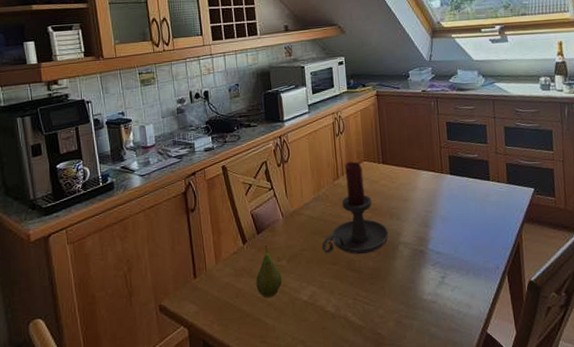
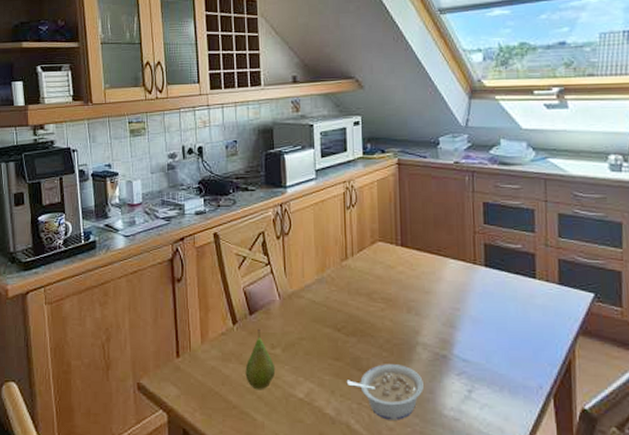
candle holder: present [322,161,389,254] -> none [323,241,404,351]
legume: none [343,262,406,310] -> present [346,364,424,421]

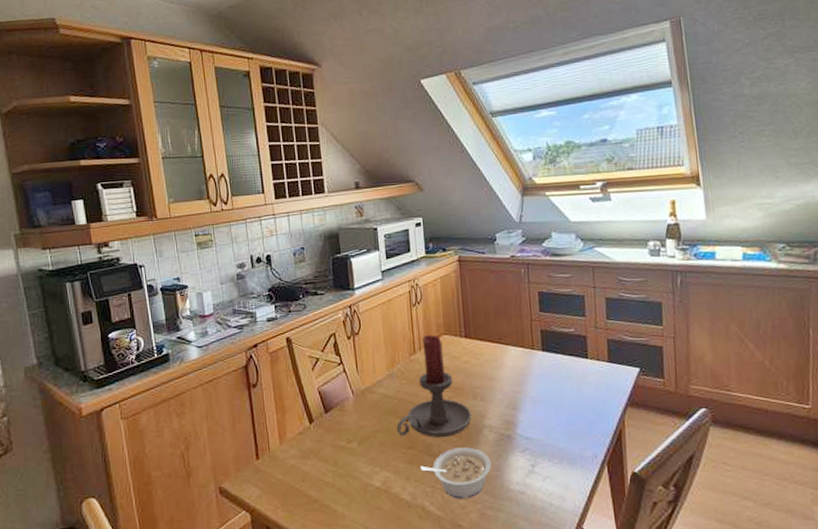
fruit: present [245,329,276,390] -> none [323,426,353,483]
candle holder: none [323,241,404,351] -> present [396,335,472,438]

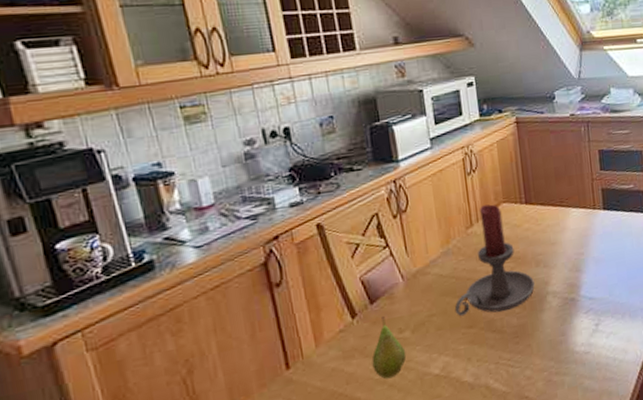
fruit: none [323,426,353,483] -> present [371,317,407,380]
legume: present [420,447,491,499] -> none [482,316,556,371]

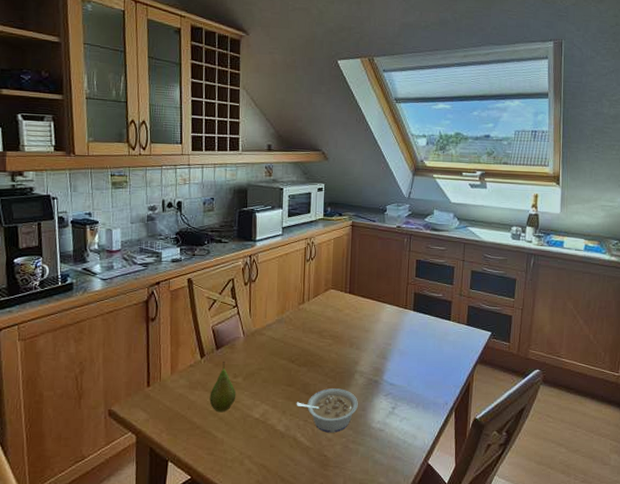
candle holder: present [454,204,535,317] -> none [279,288,346,378]
legume: none [482,316,556,371] -> present [296,388,358,433]

